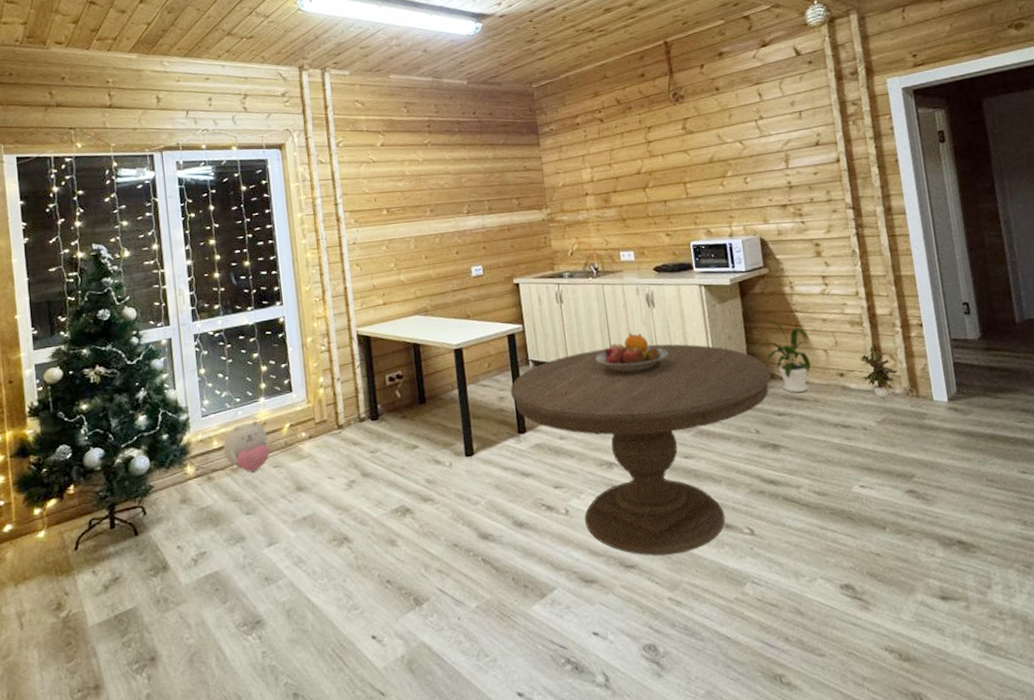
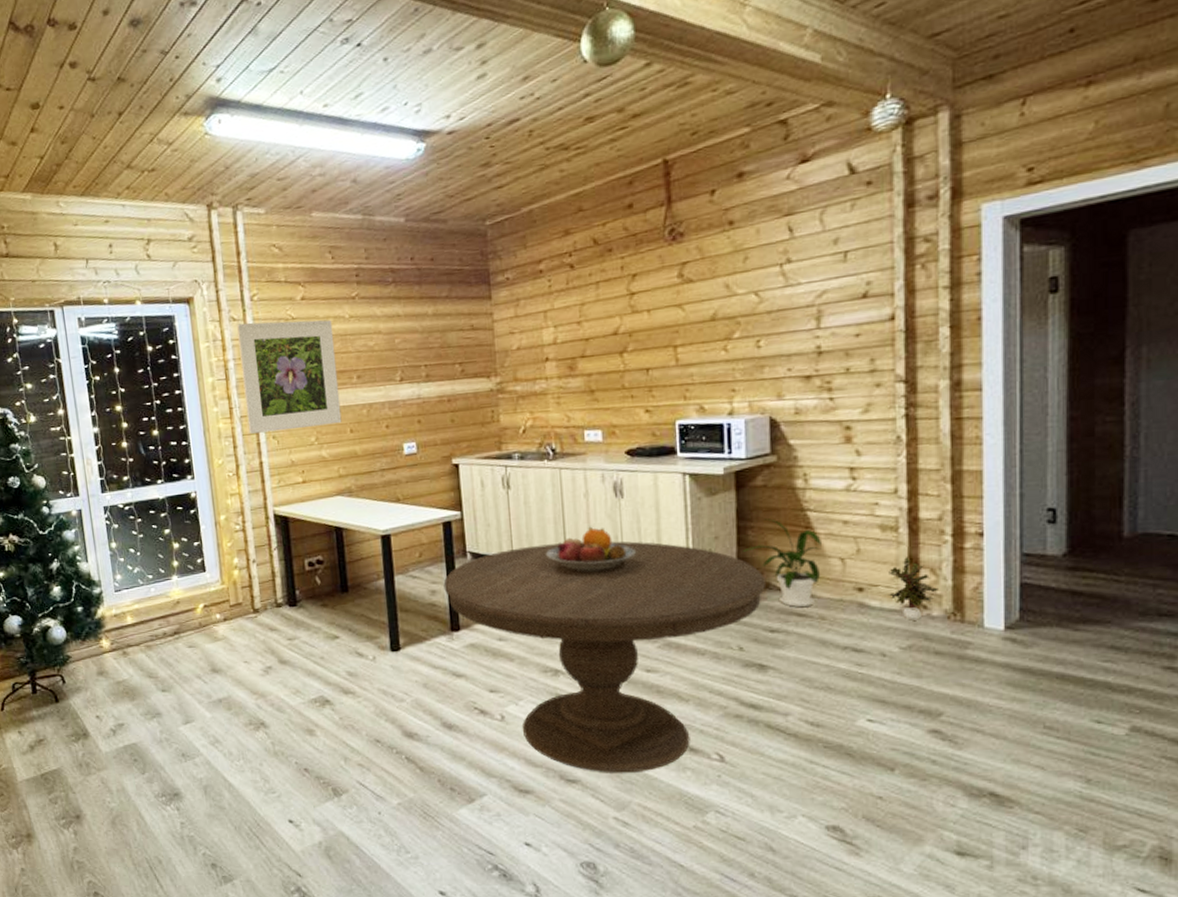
plush toy: present [223,421,270,472] -> none [137,599,184,650]
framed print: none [324,162,418,262] -> present [237,319,342,434]

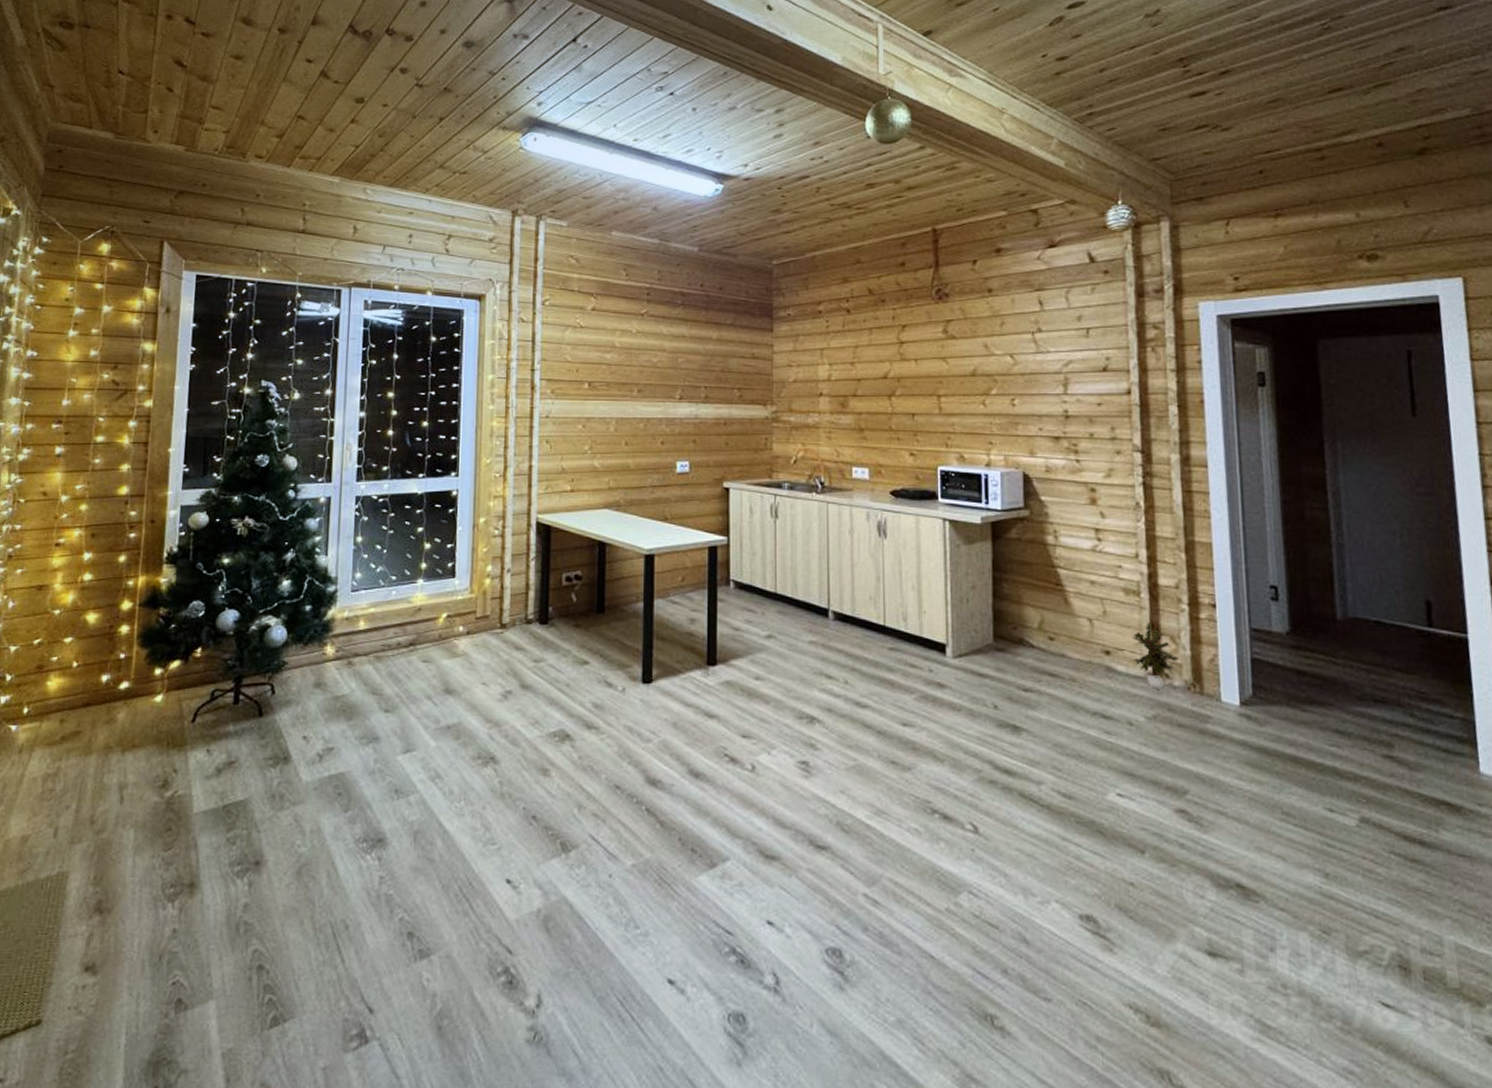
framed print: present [237,319,342,434] -> none [522,325,619,436]
dining table: present [443,541,767,773] -> none [704,579,1020,841]
fruit bowl: present [546,526,636,572] -> none [809,564,896,612]
house plant: present [743,518,822,608] -> none [998,571,1071,667]

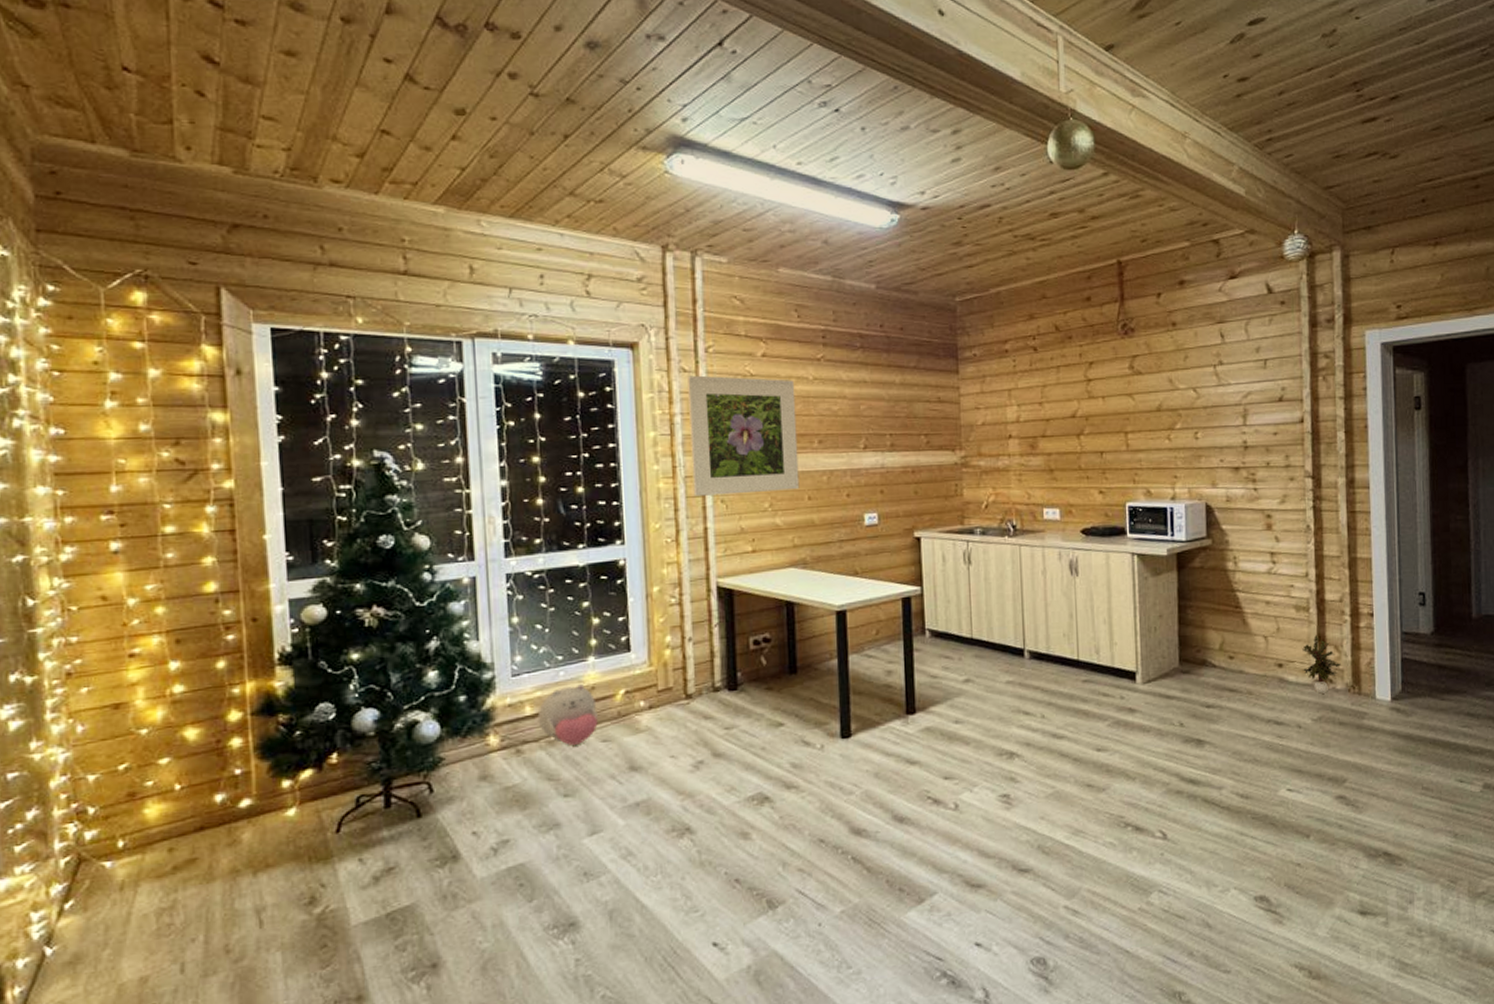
plush toy: none [369,605,421,662] -> present [537,684,598,745]
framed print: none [522,325,619,436] -> present [687,375,800,496]

